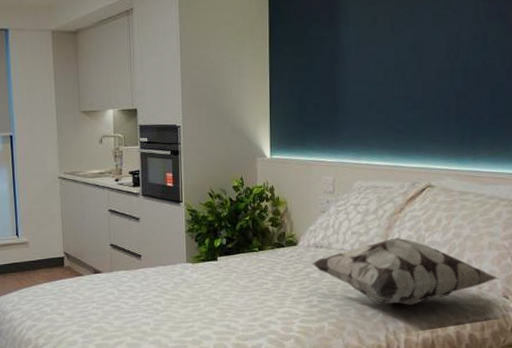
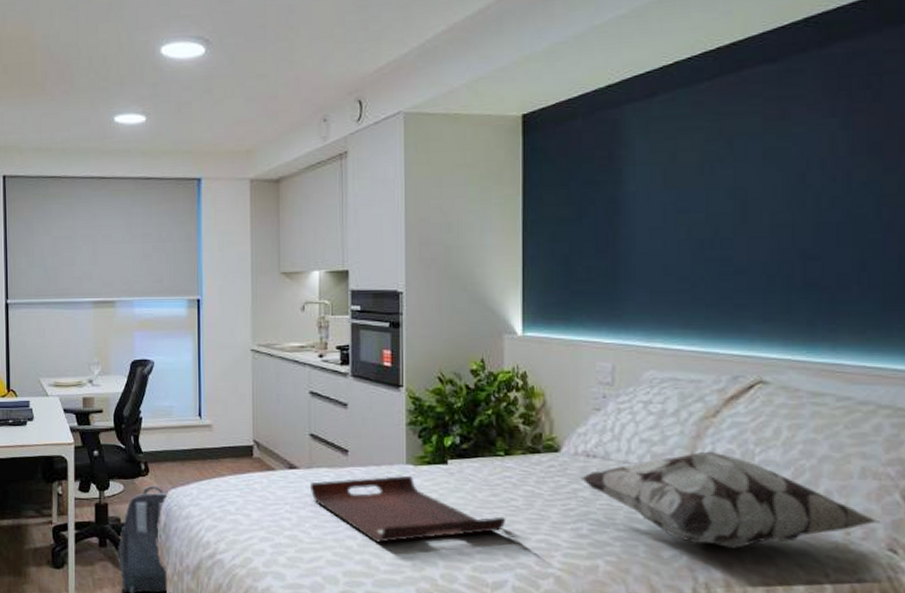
serving tray: none [111,271,261,326] -> present [309,475,507,543]

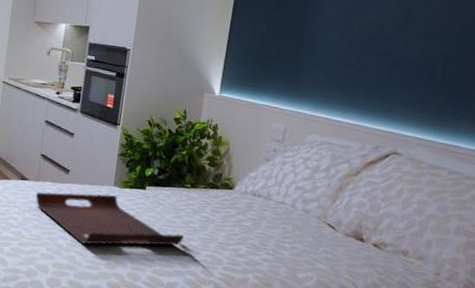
decorative pillow: present [580,451,881,548] -> none [246,201,464,277]

